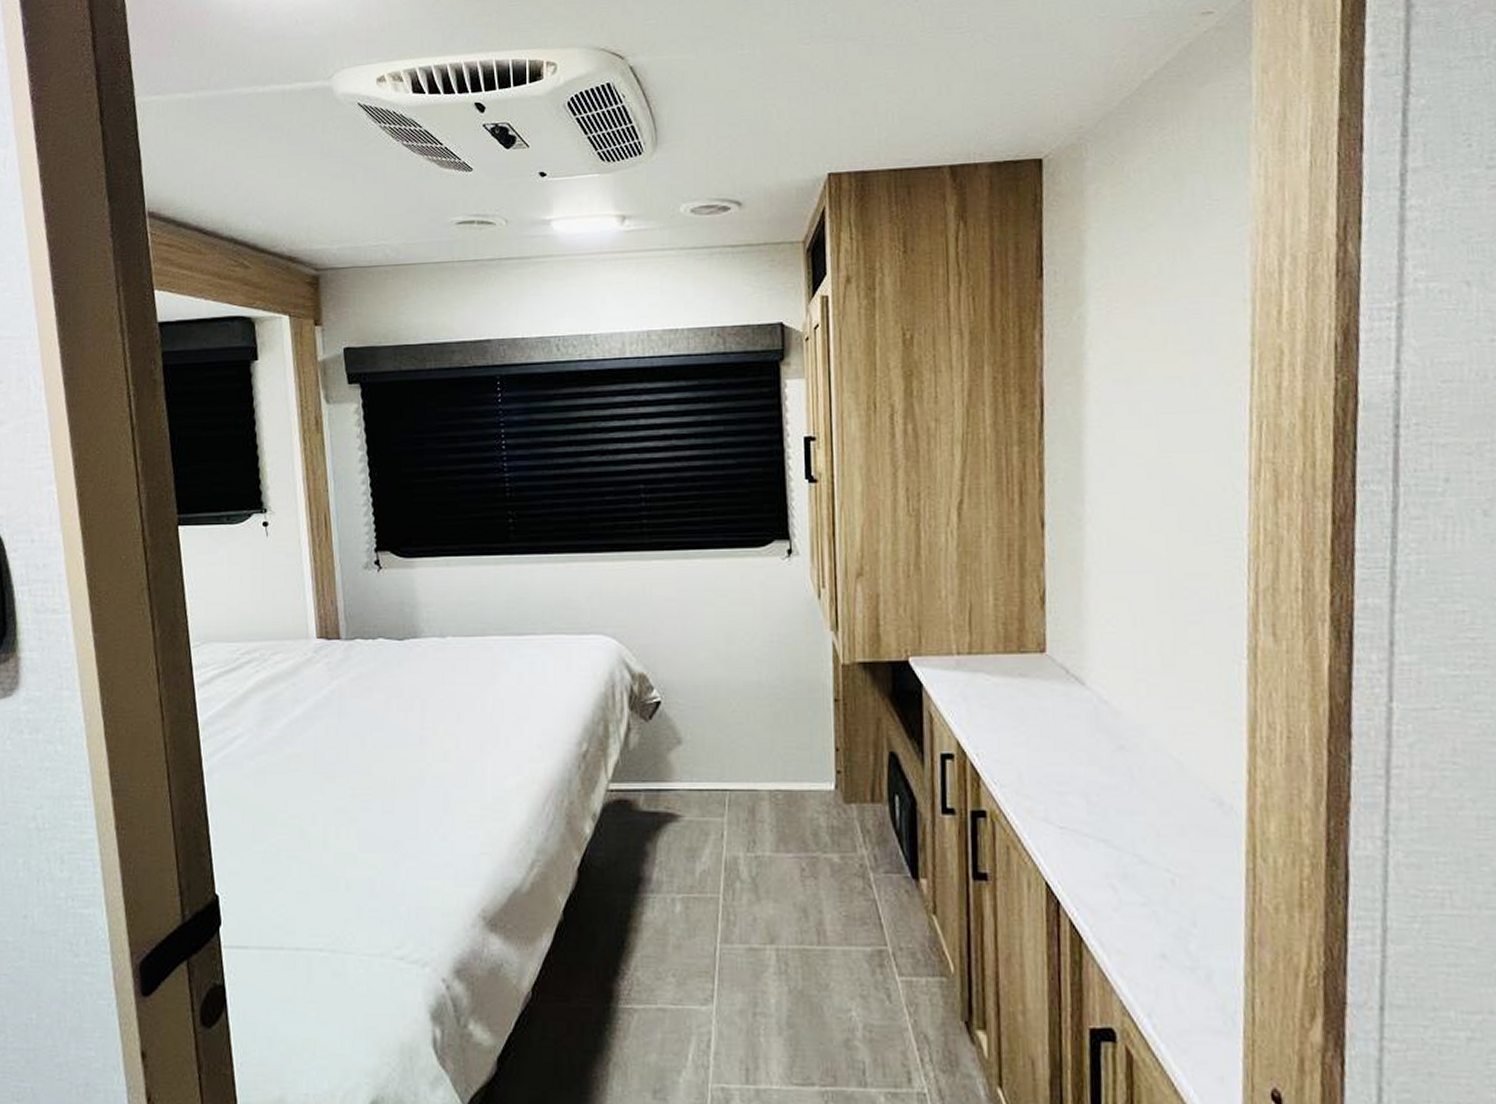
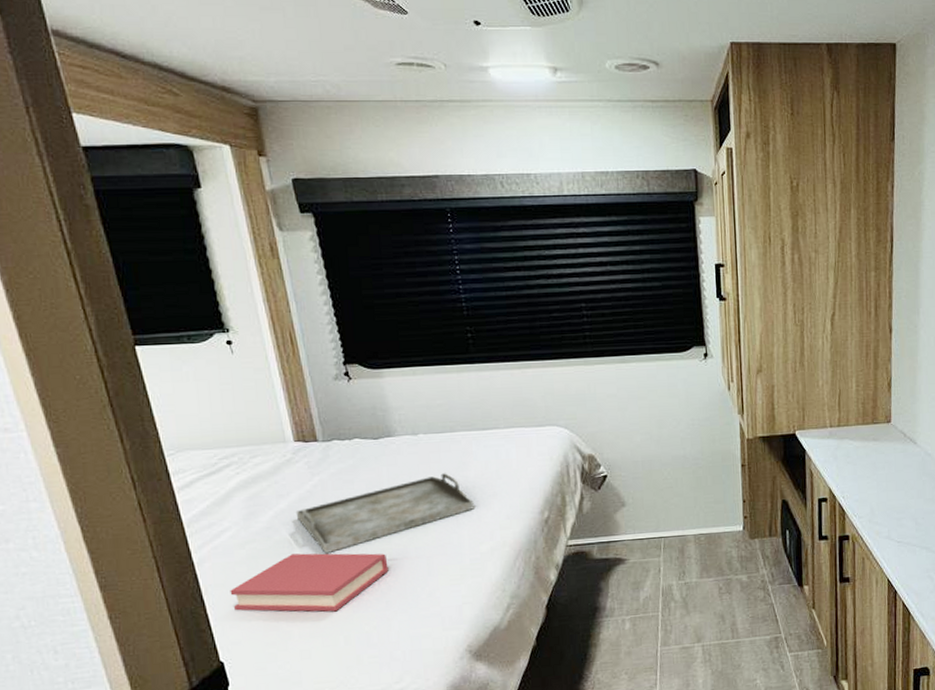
hardback book: none [234,771,401,848] -> present [230,553,389,612]
serving tray: none [310,686,502,775] -> present [295,473,474,554]

